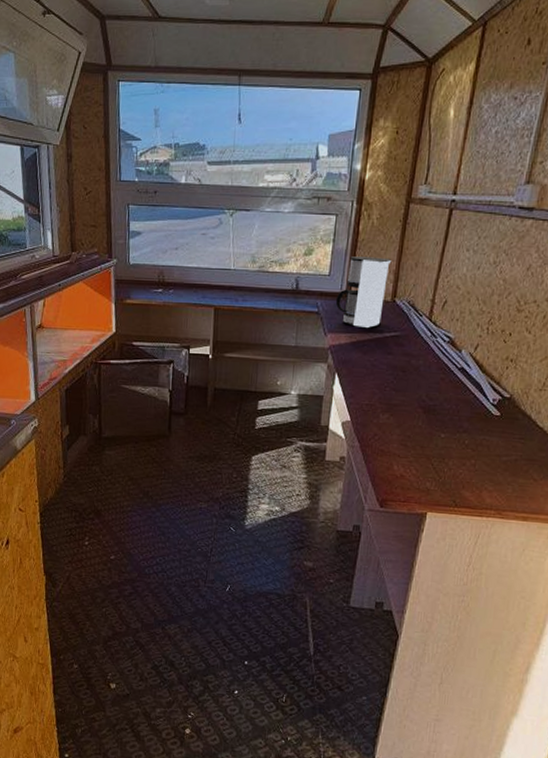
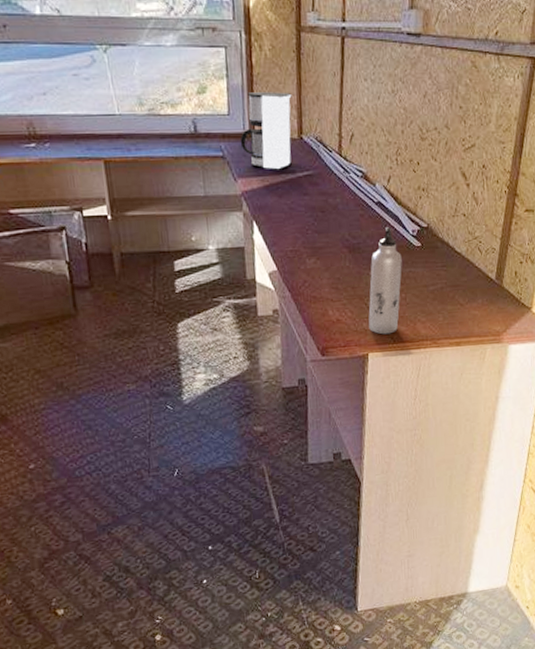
water bottle: none [432,393,478,497] -> present [368,227,402,335]

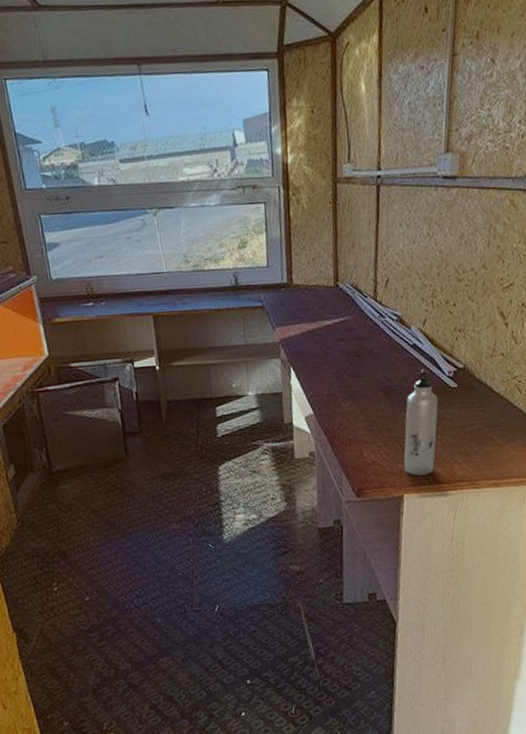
coffee maker: present [240,92,292,170] -> none [278,242,328,317]

